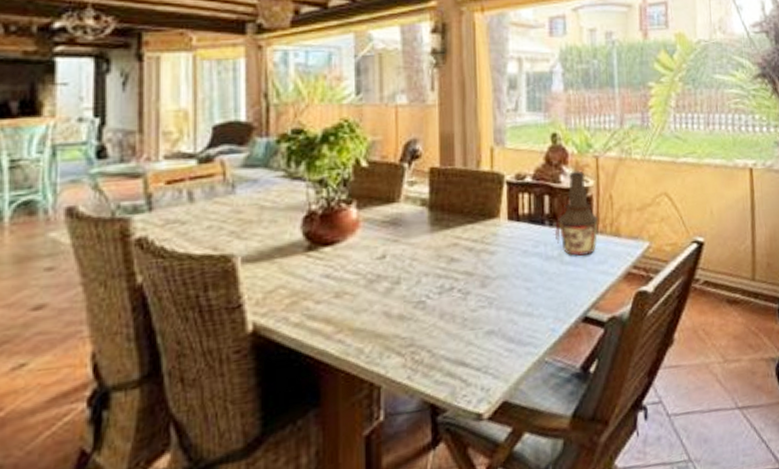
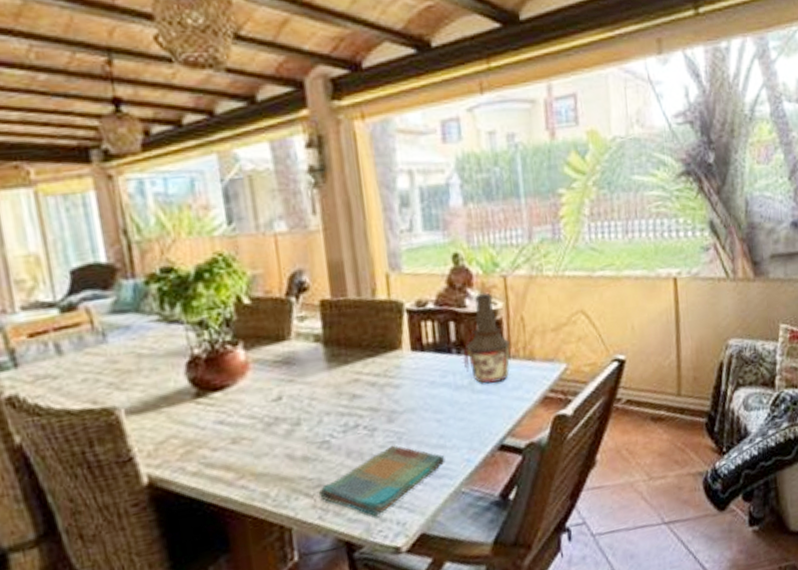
dish towel: none [411,309,532,381] -> present [319,445,446,517]

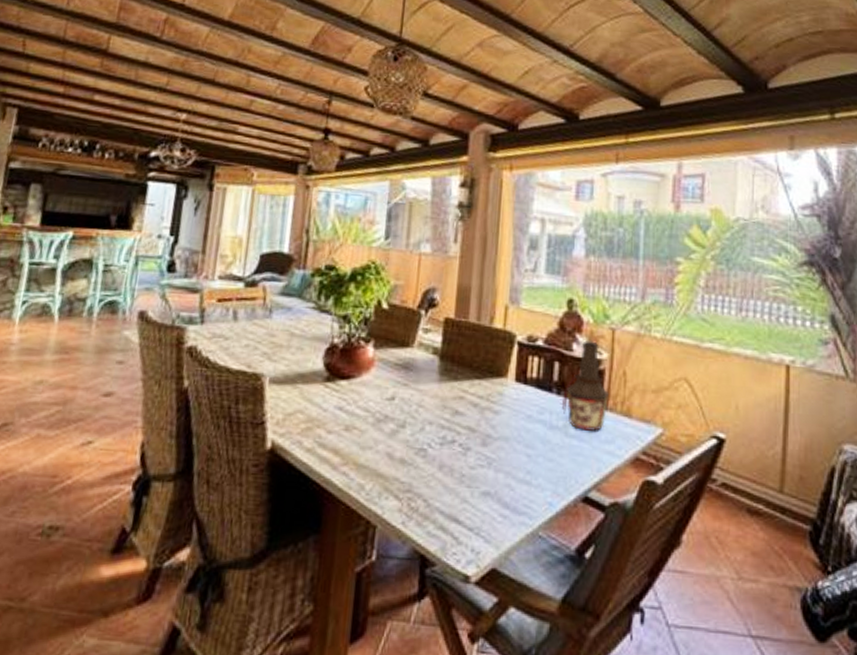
dish towel: present [319,445,446,517] -> none [407,469,529,537]

